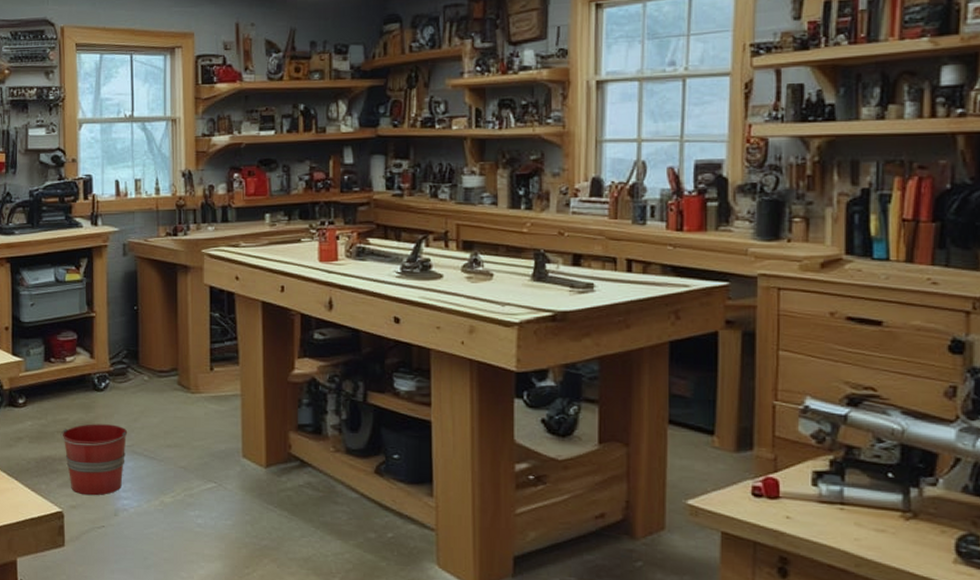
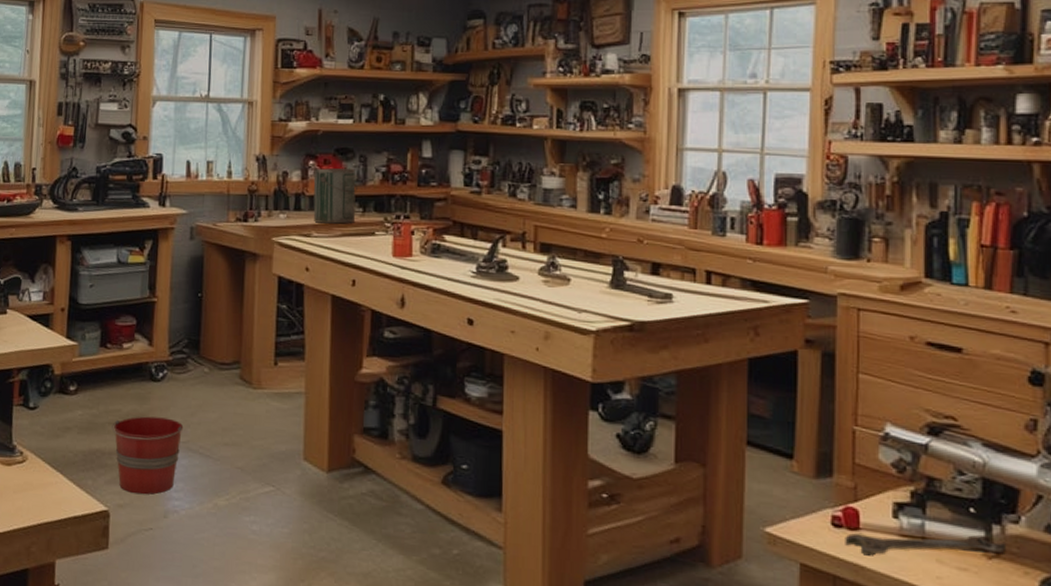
paint can: none [239,179,283,233] -> present [313,168,359,224]
wrench: none [765,498,925,522] -> present [845,533,1007,556]

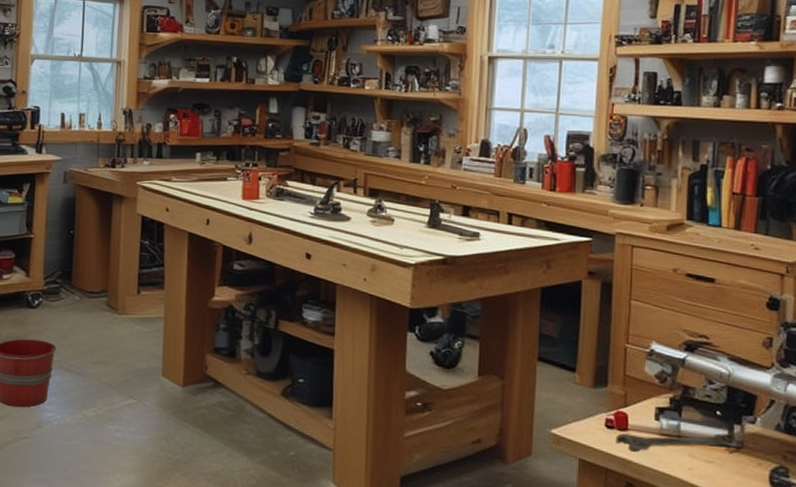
paint can: present [313,168,359,224] -> none [173,121,213,171]

